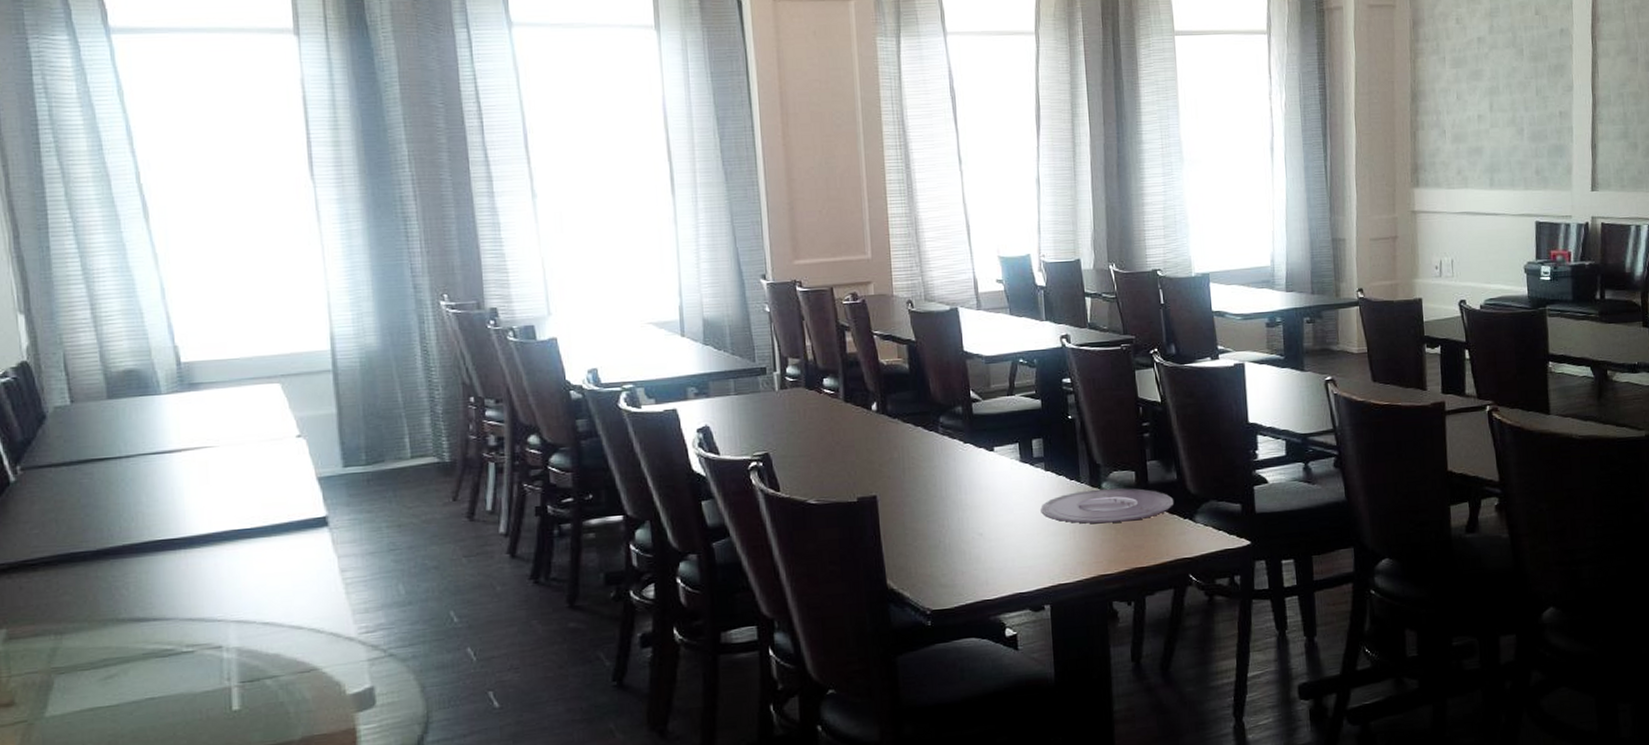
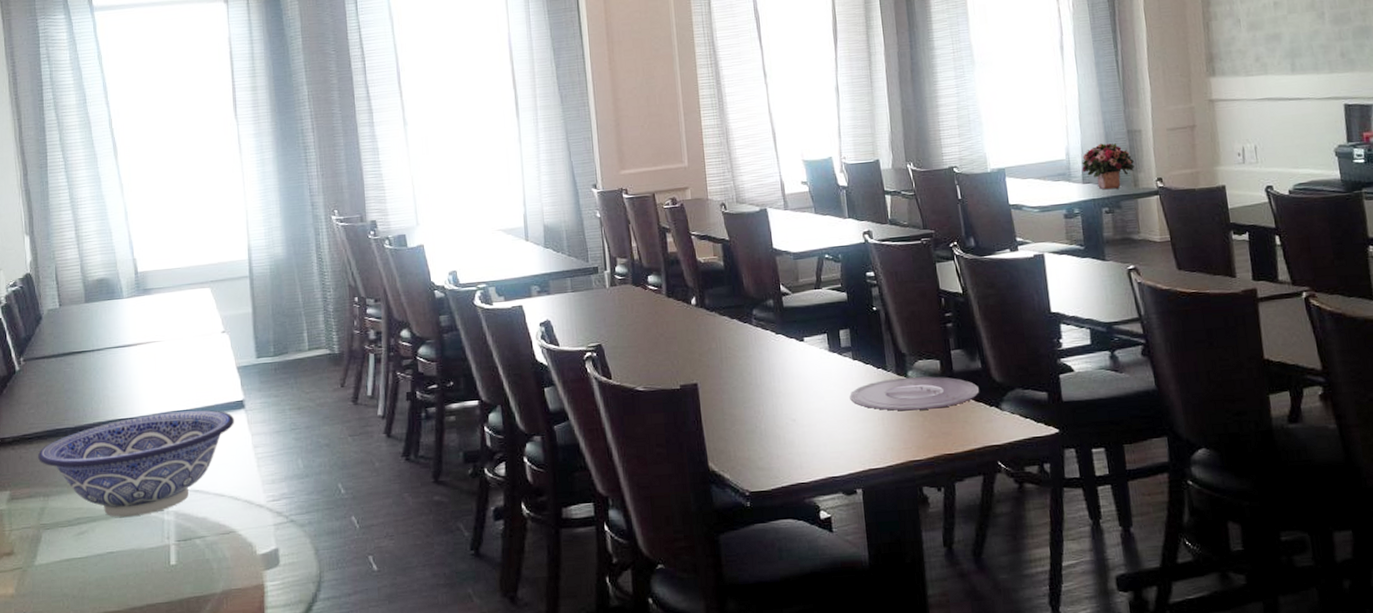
decorative bowl: none [44,528,316,657] -> present [37,410,235,517]
bouquet: none [1286,251,1337,299] -> present [1082,143,1135,190]

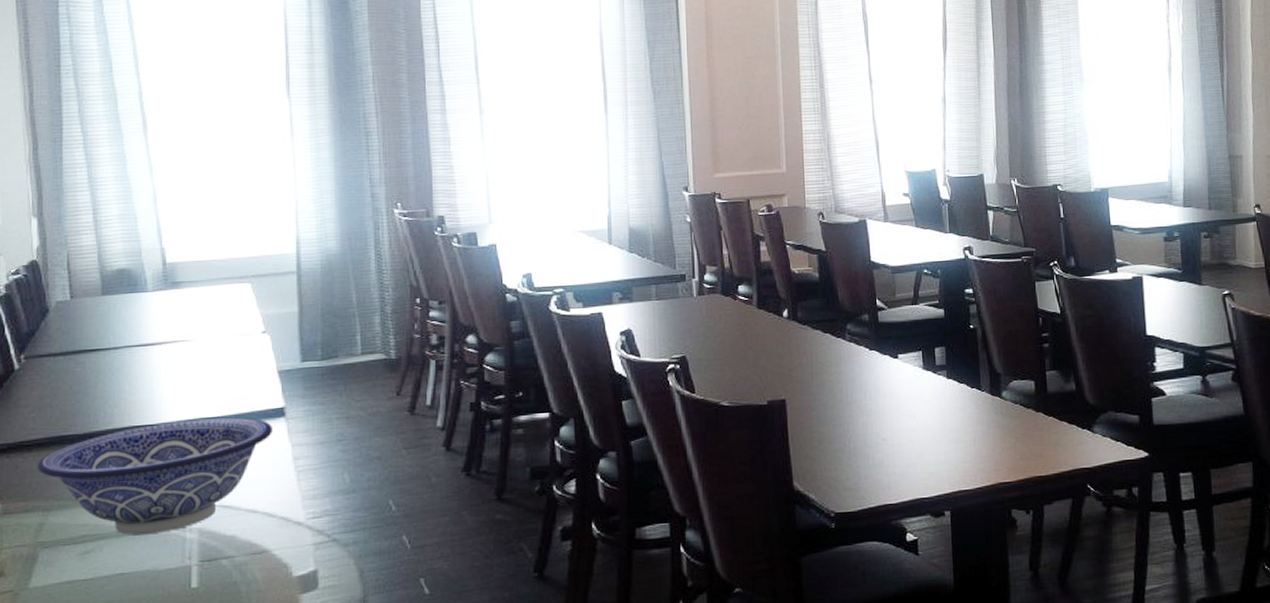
plate: present [850,376,980,411] -> none [942,397,1073,432]
bouquet: present [1082,143,1135,190] -> none [1183,167,1234,214]

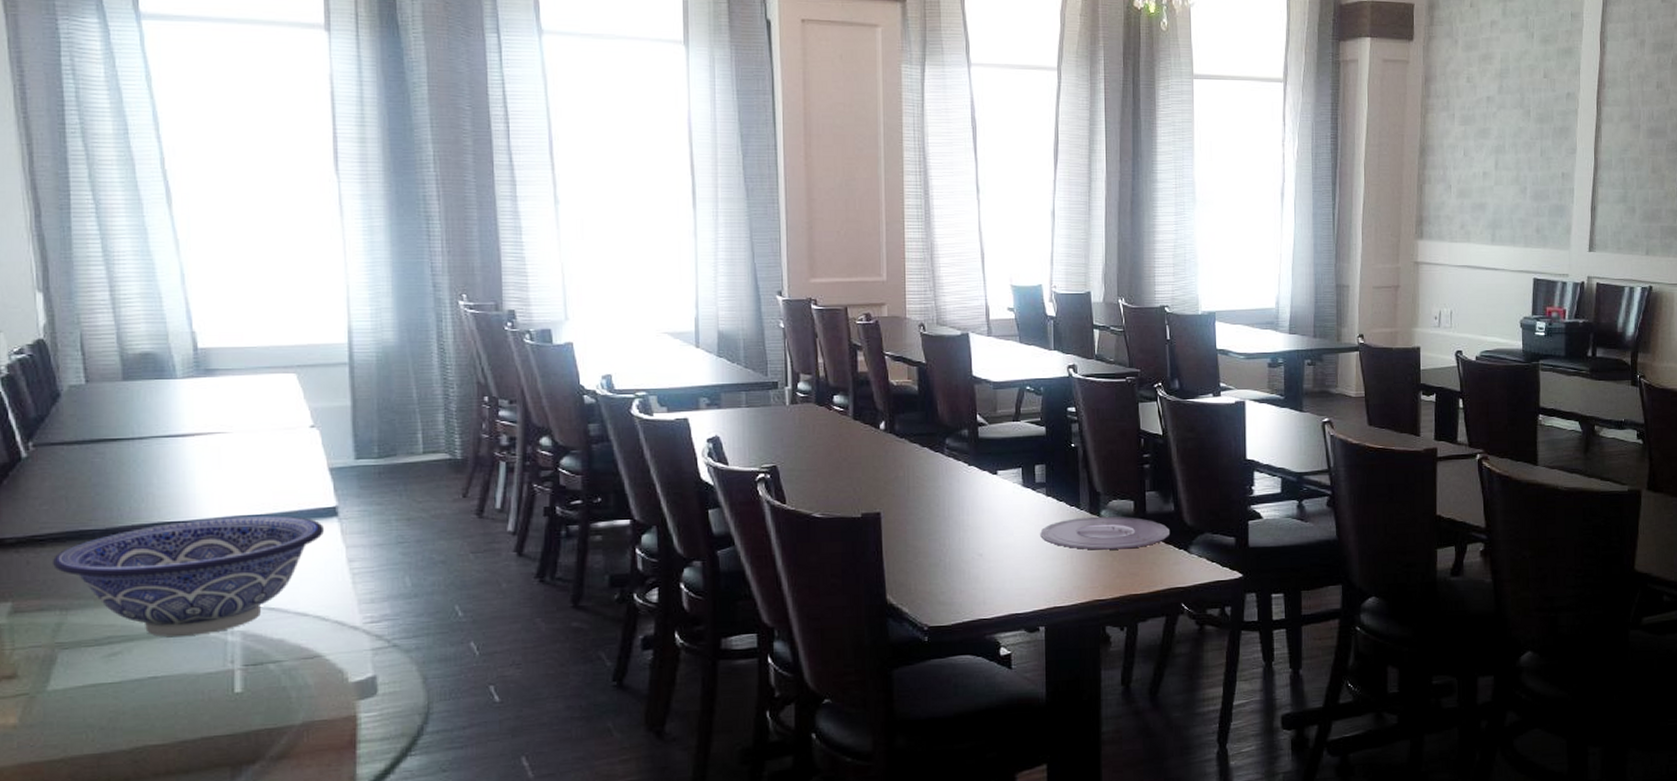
plate: none [942,397,1073,432] -> present [1040,516,1171,550]

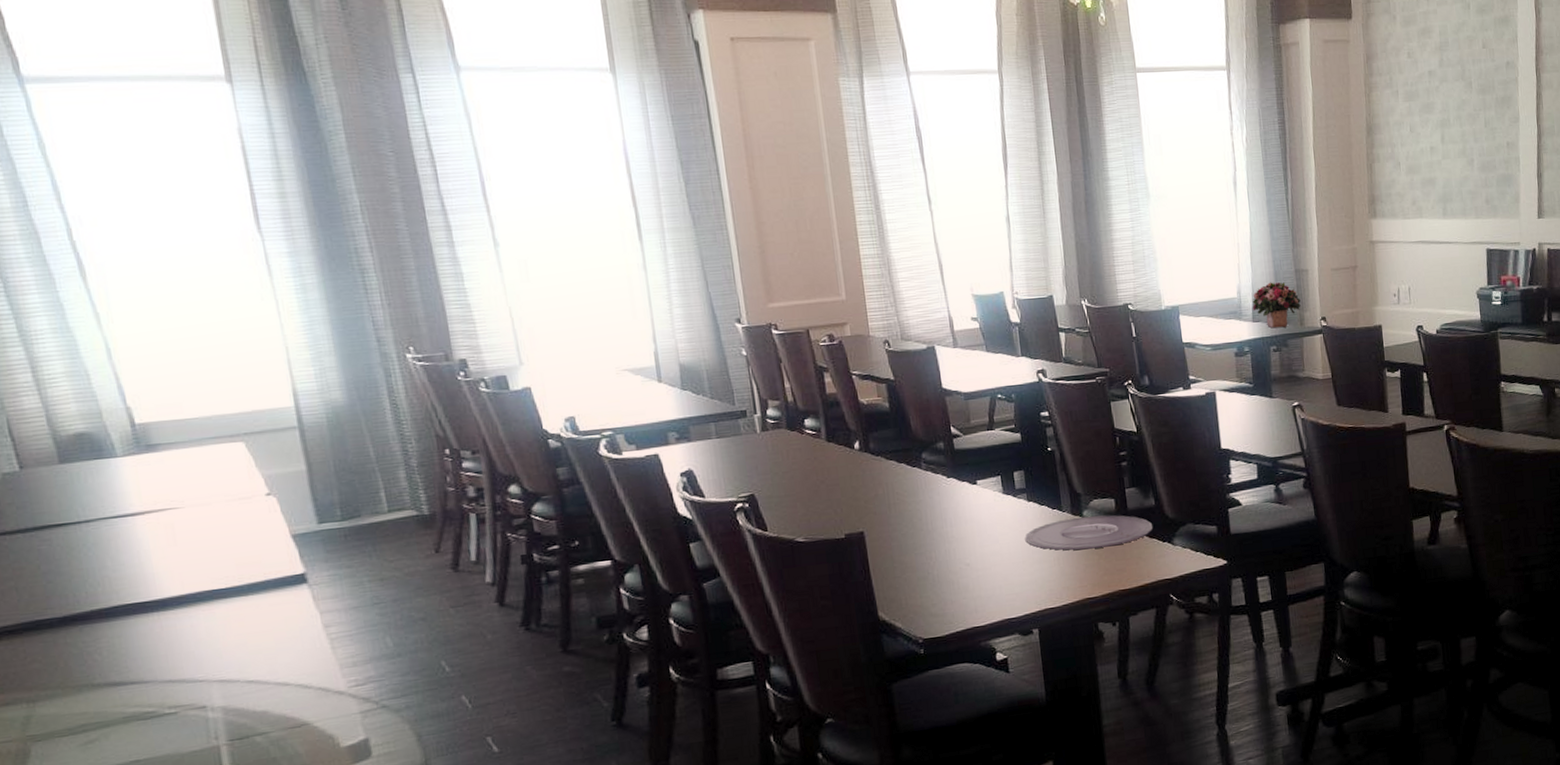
decorative bowl: present [52,515,325,637] -> none [10,587,296,720]
bouquet: none [1290,295,1339,342] -> present [1252,282,1301,329]

